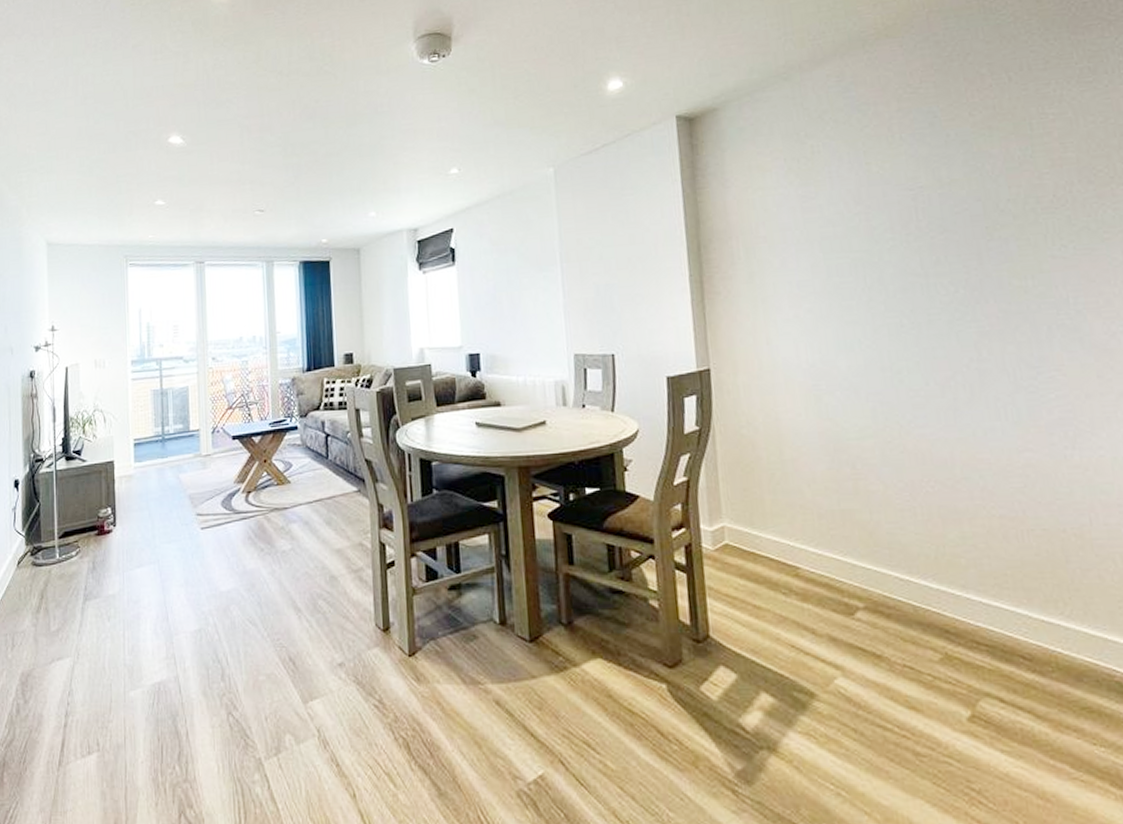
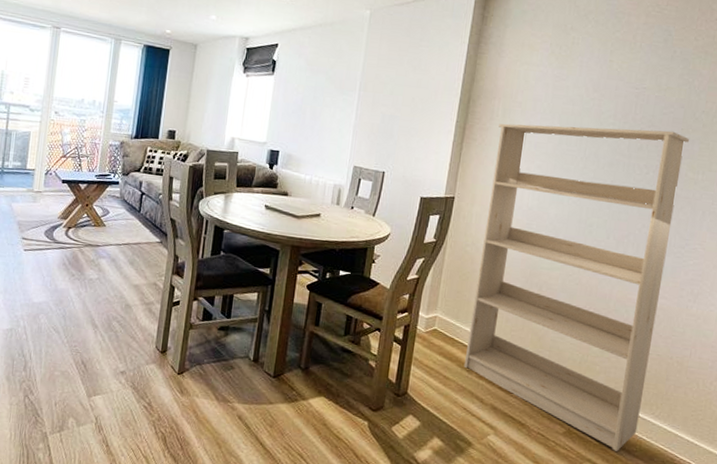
bookcase: none [744,232,1046,676] -> present [463,123,690,451]

